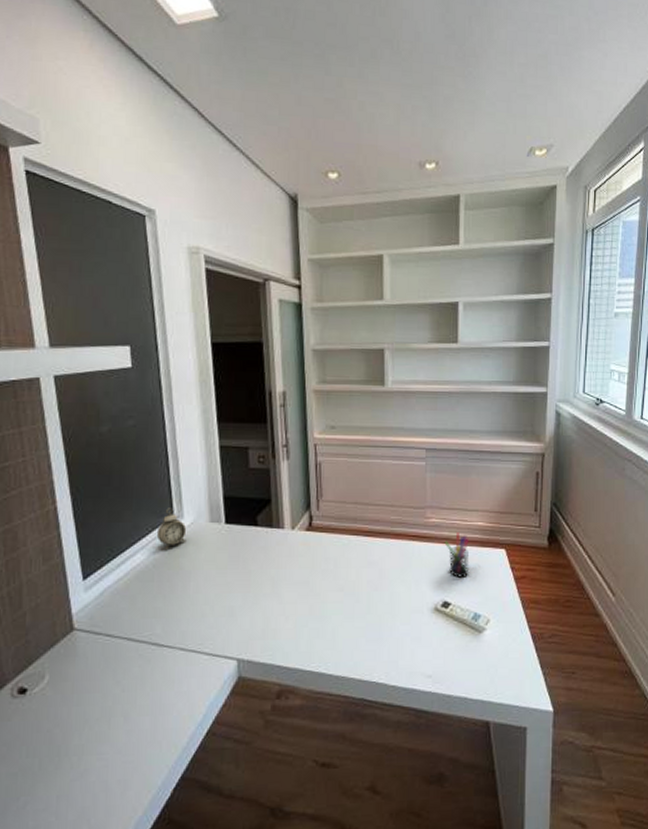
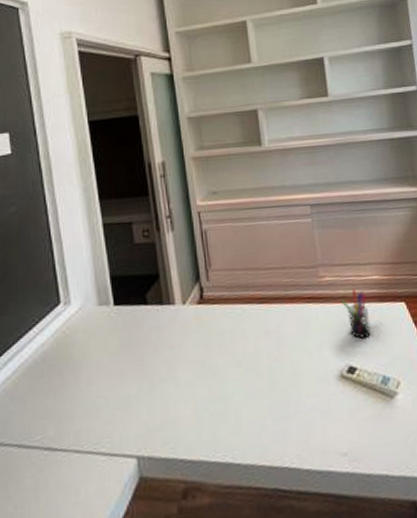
alarm clock: present [156,508,187,549] -> none [43,294,75,340]

